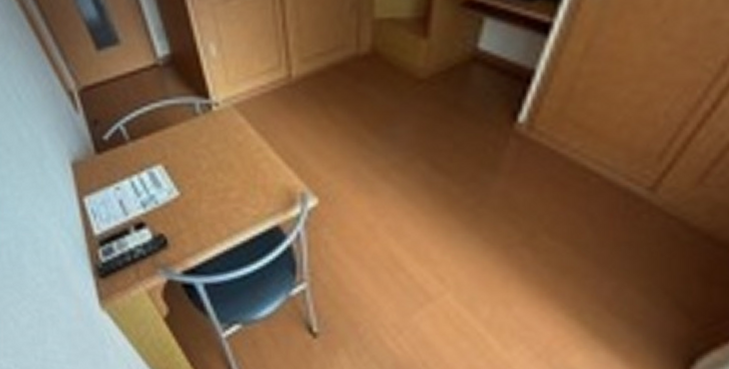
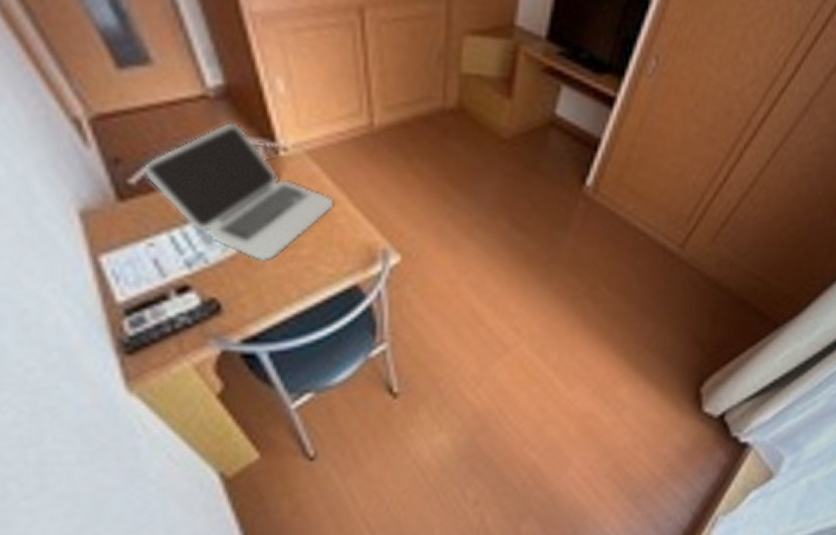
laptop: none [114,85,258,204] -> present [144,122,334,262]

